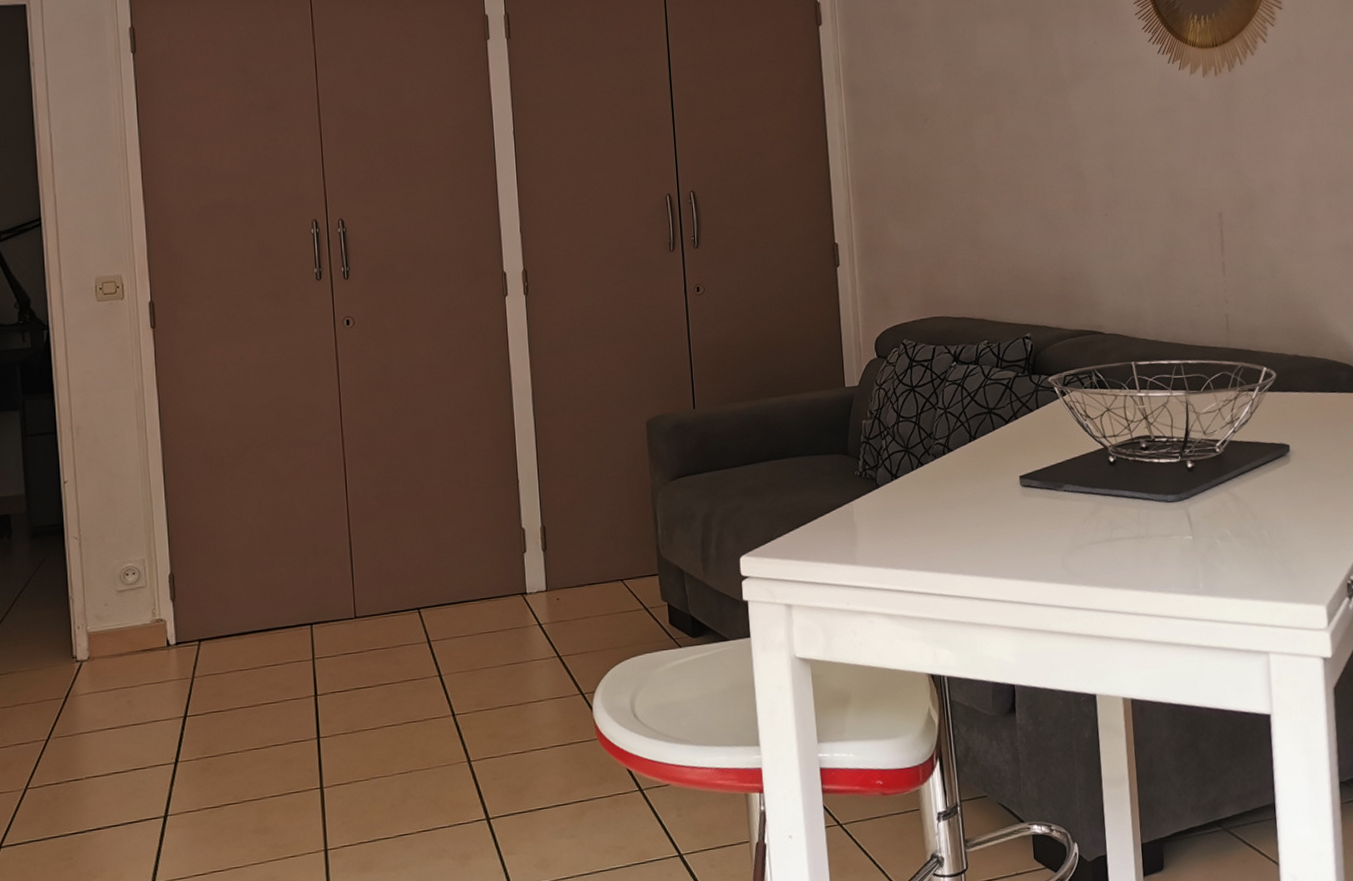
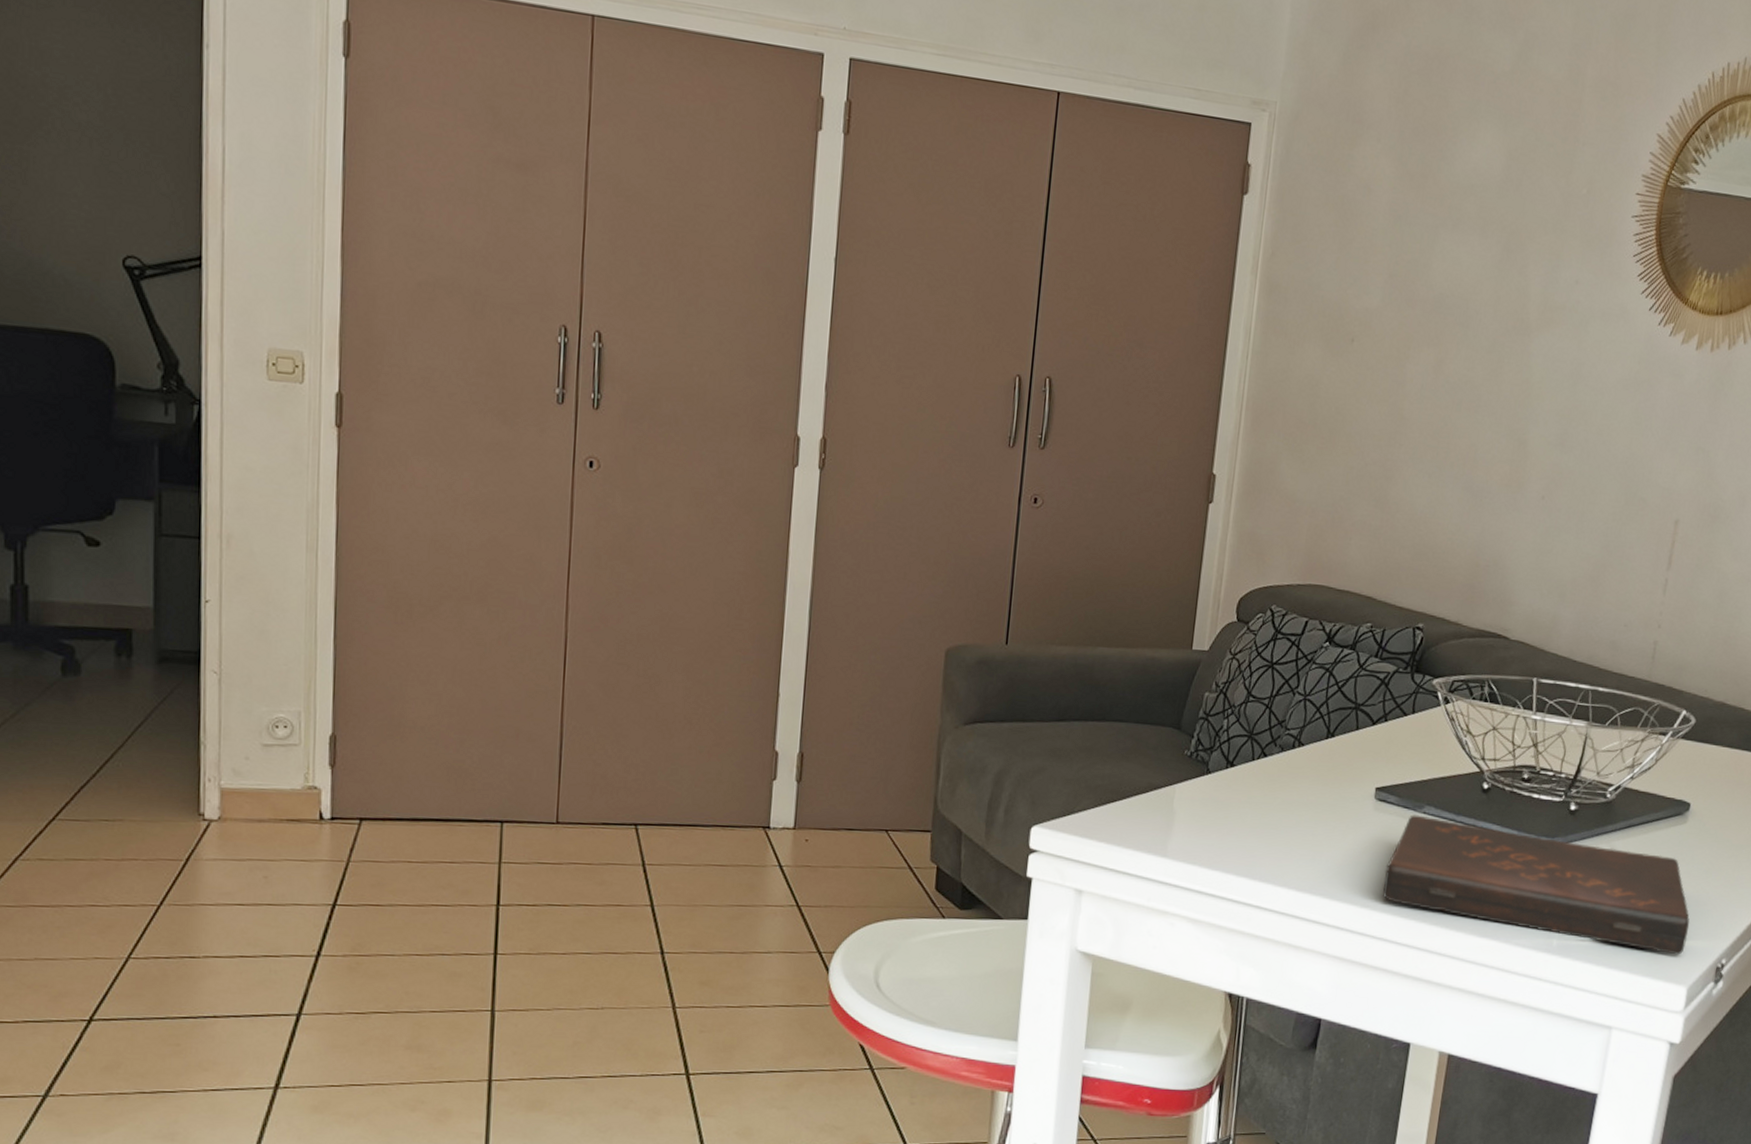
book: none [1043,493,1316,579] -> present [1382,814,1690,955]

